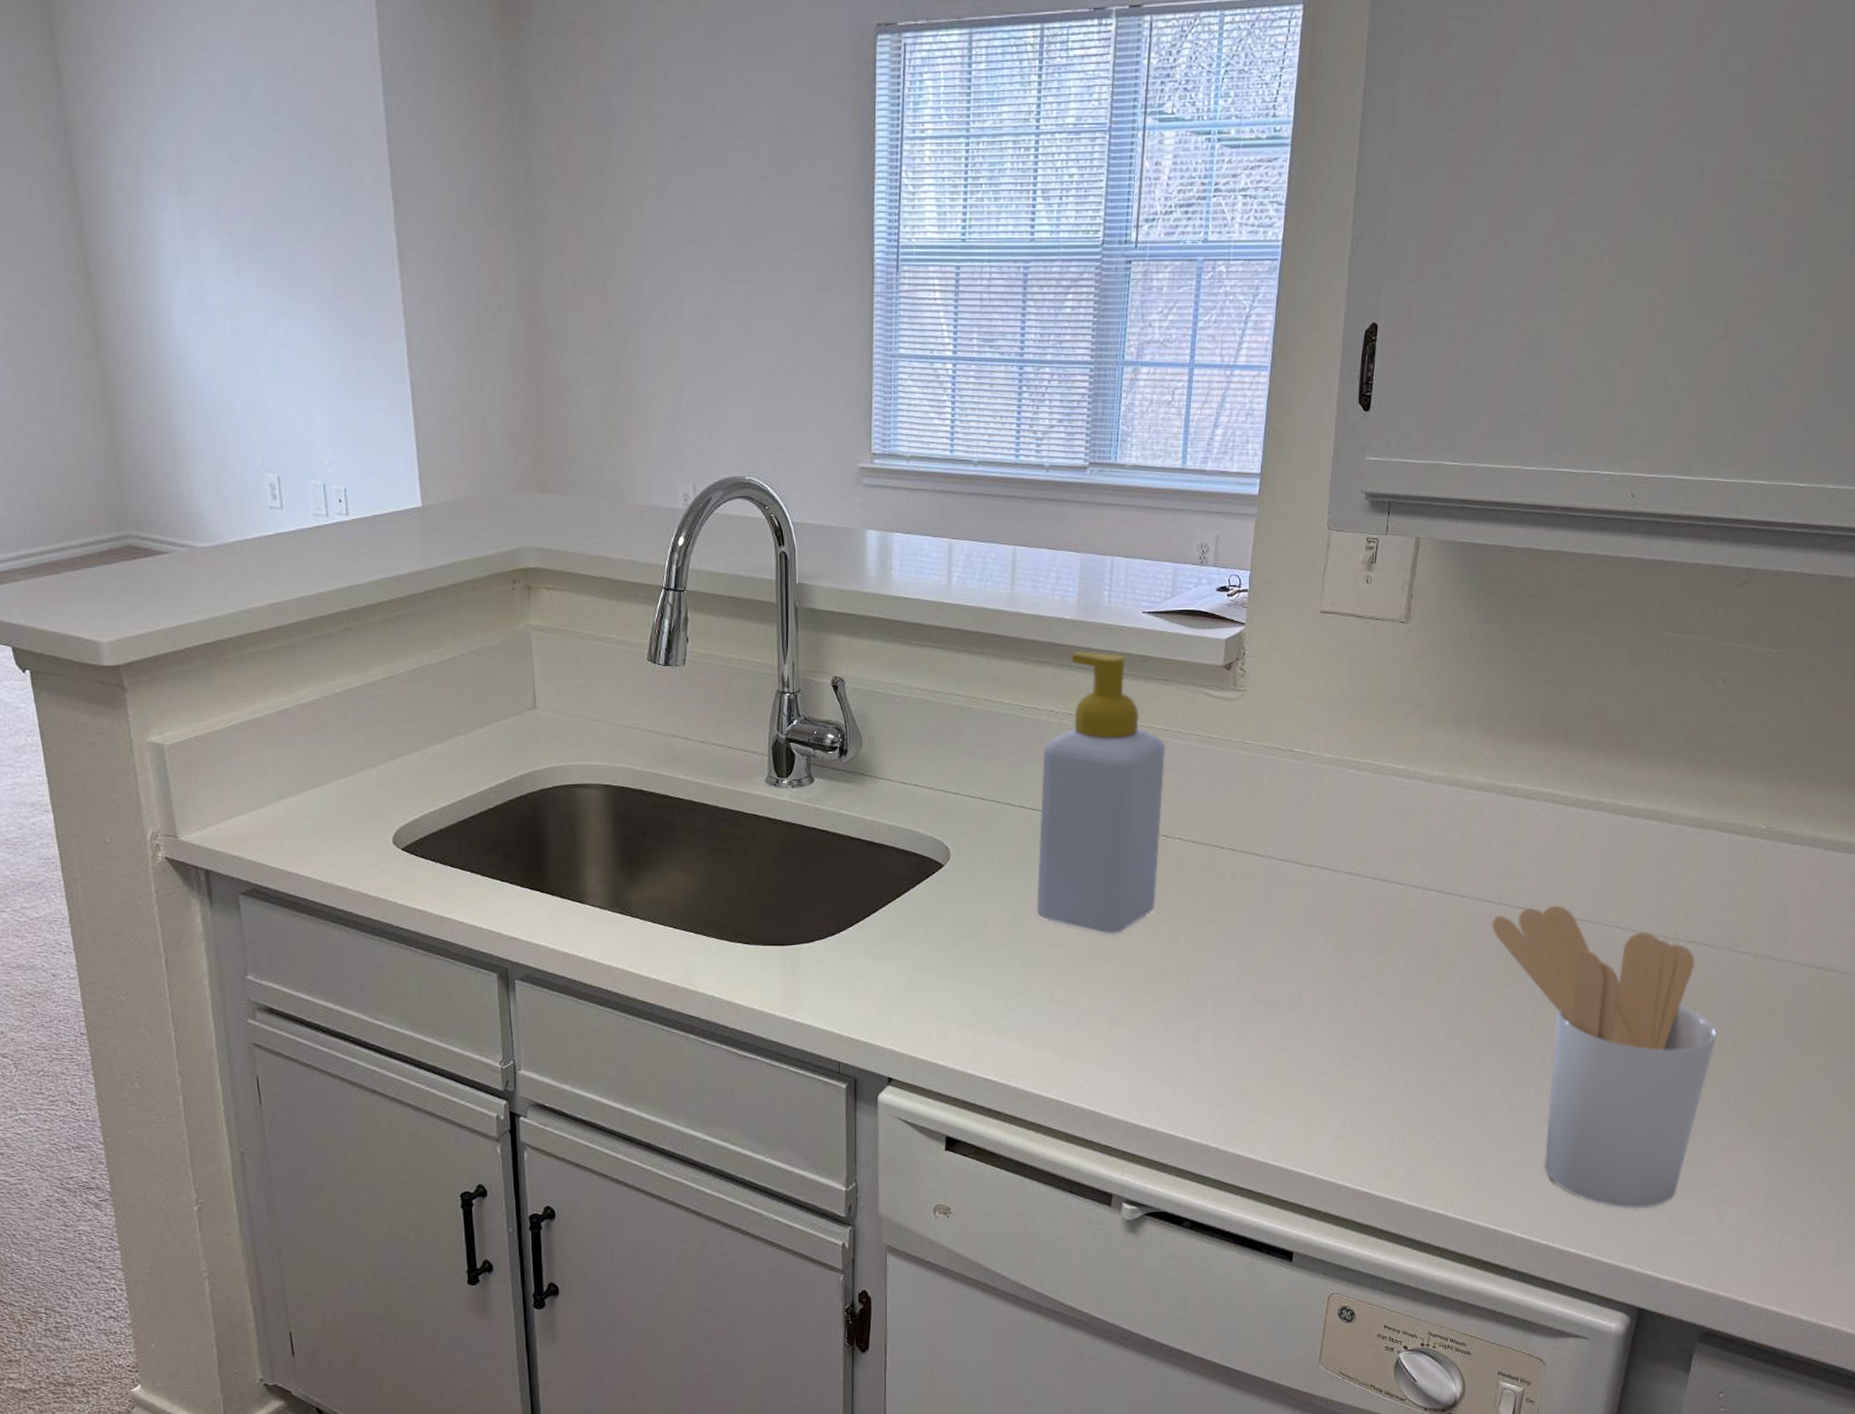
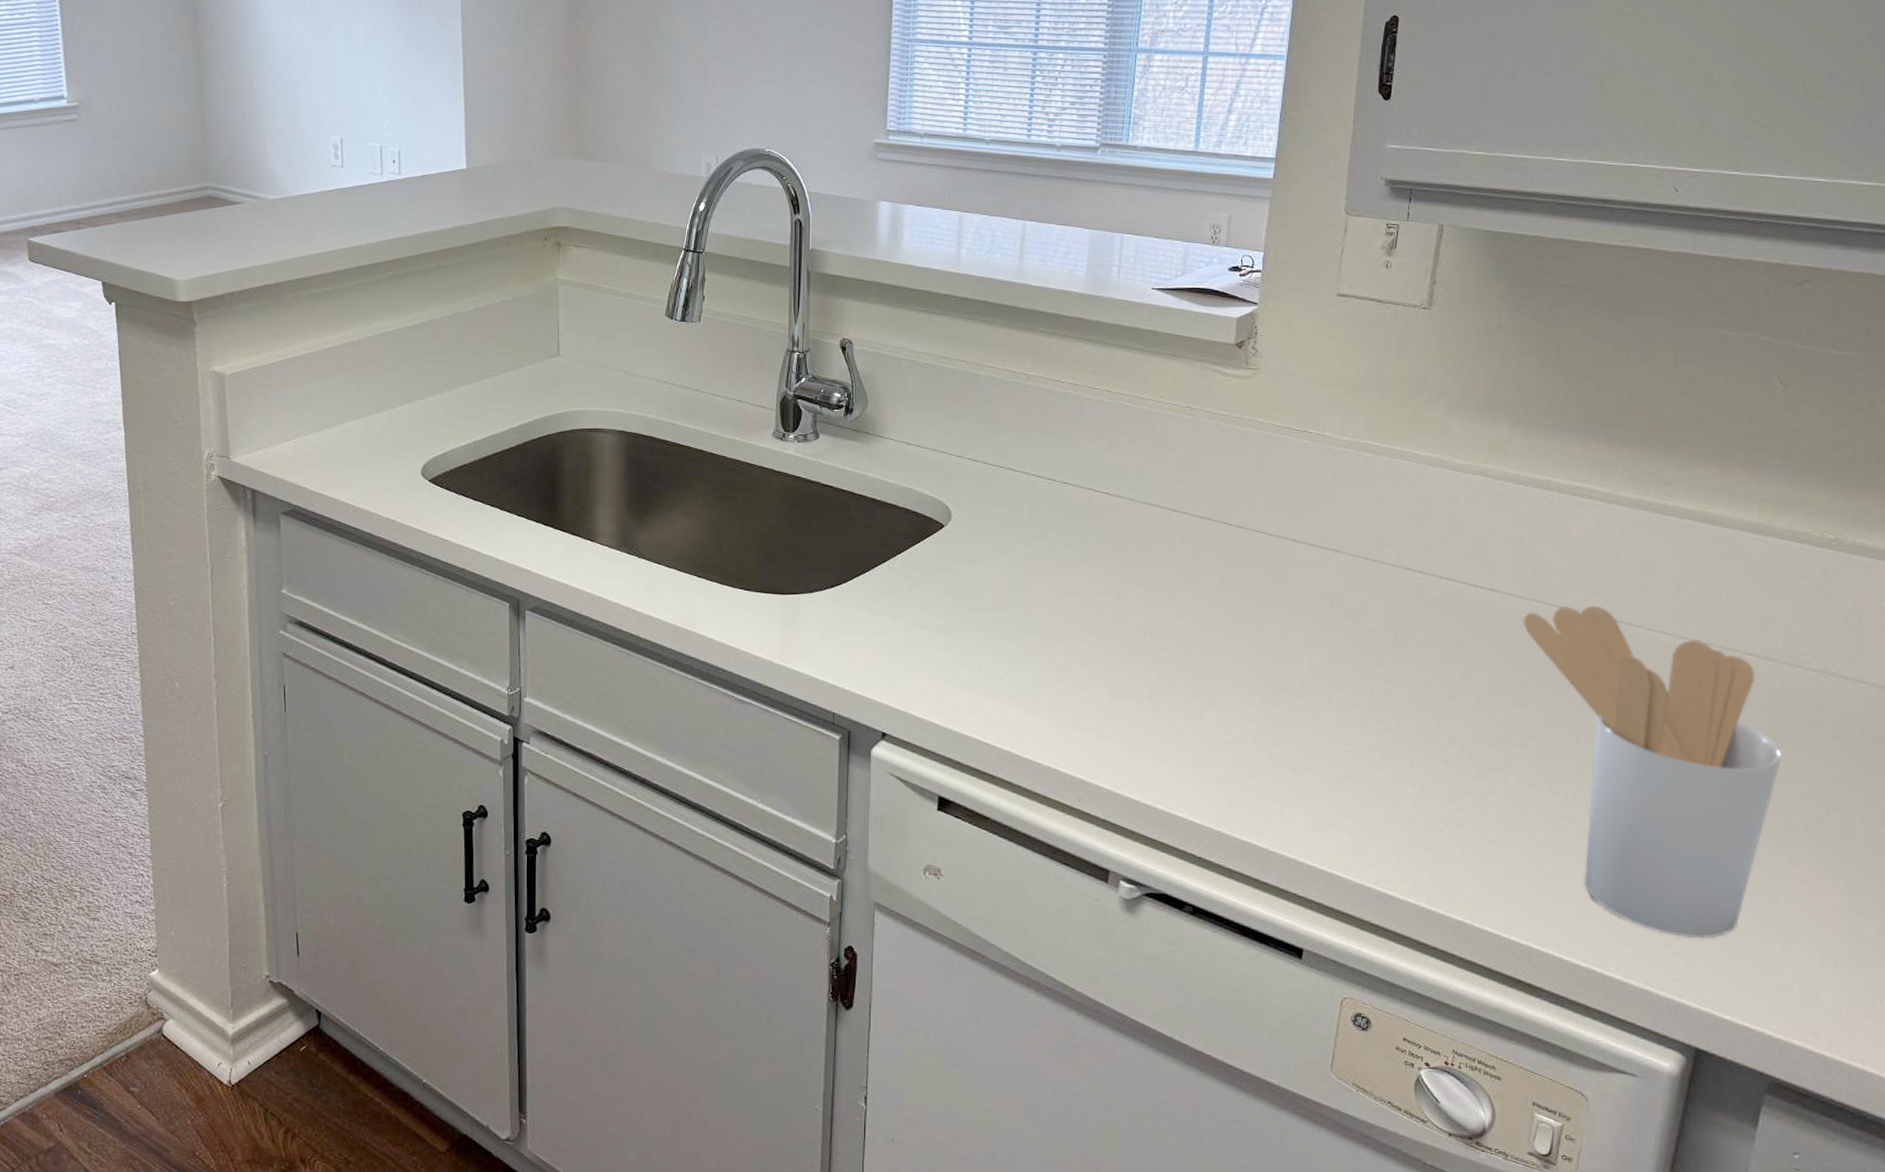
soap bottle: present [1036,650,1166,935] -> none [1037,323,1174,605]

